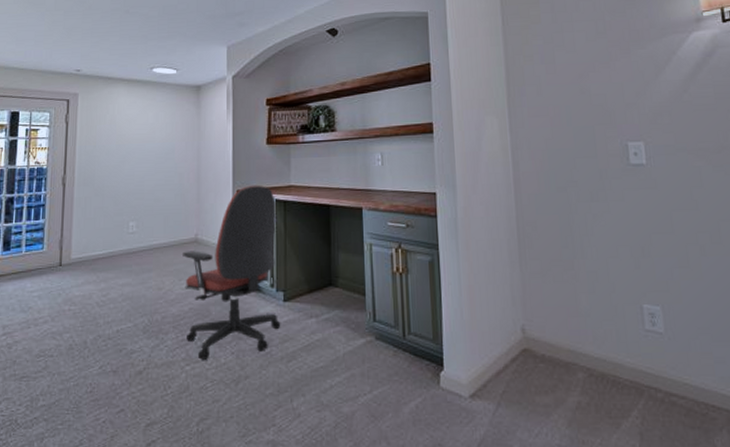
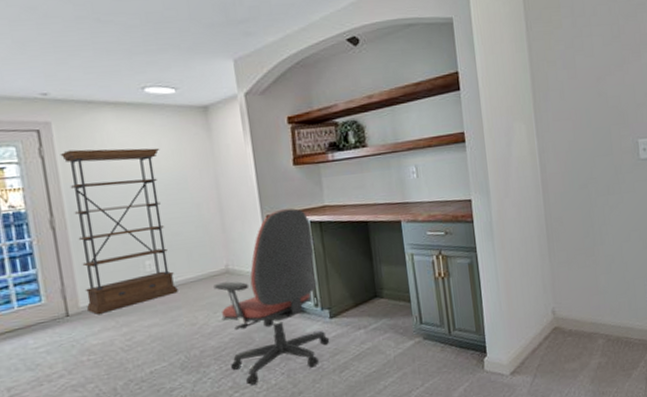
bookshelf: none [77,118,157,267] -> present [60,148,178,314]

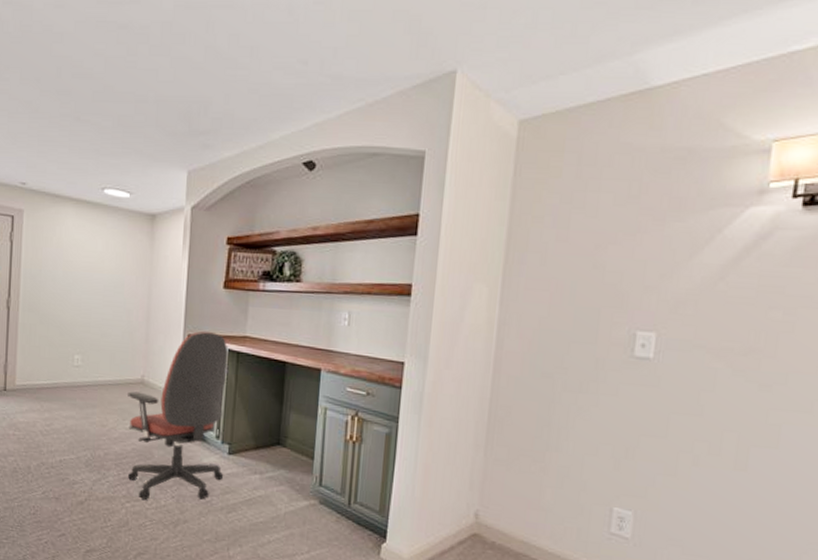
bookshelf: present [60,148,178,314] -> none [21,238,107,395]

